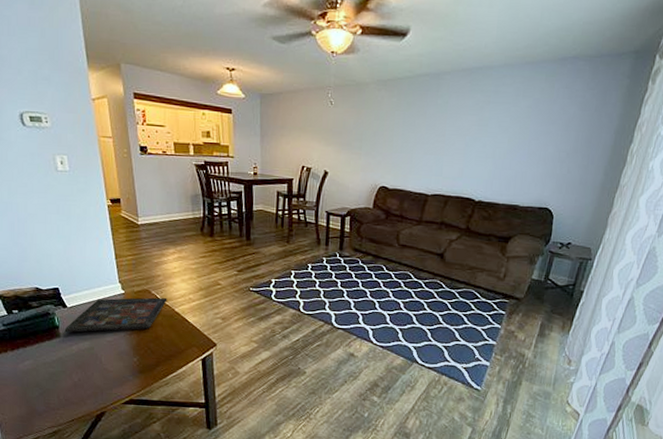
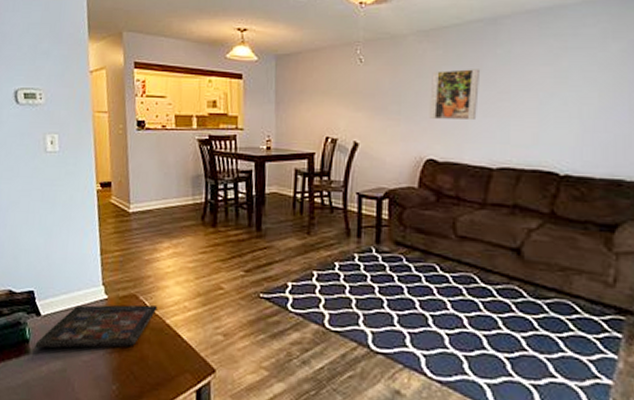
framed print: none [383,115,424,157] -> present [429,69,479,121]

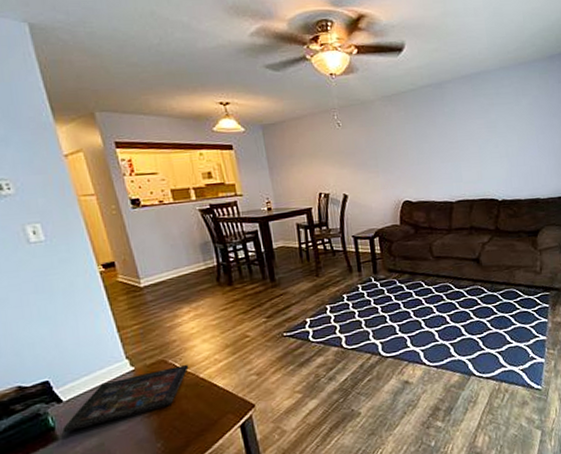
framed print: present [429,69,479,121] -> none [398,125,437,168]

